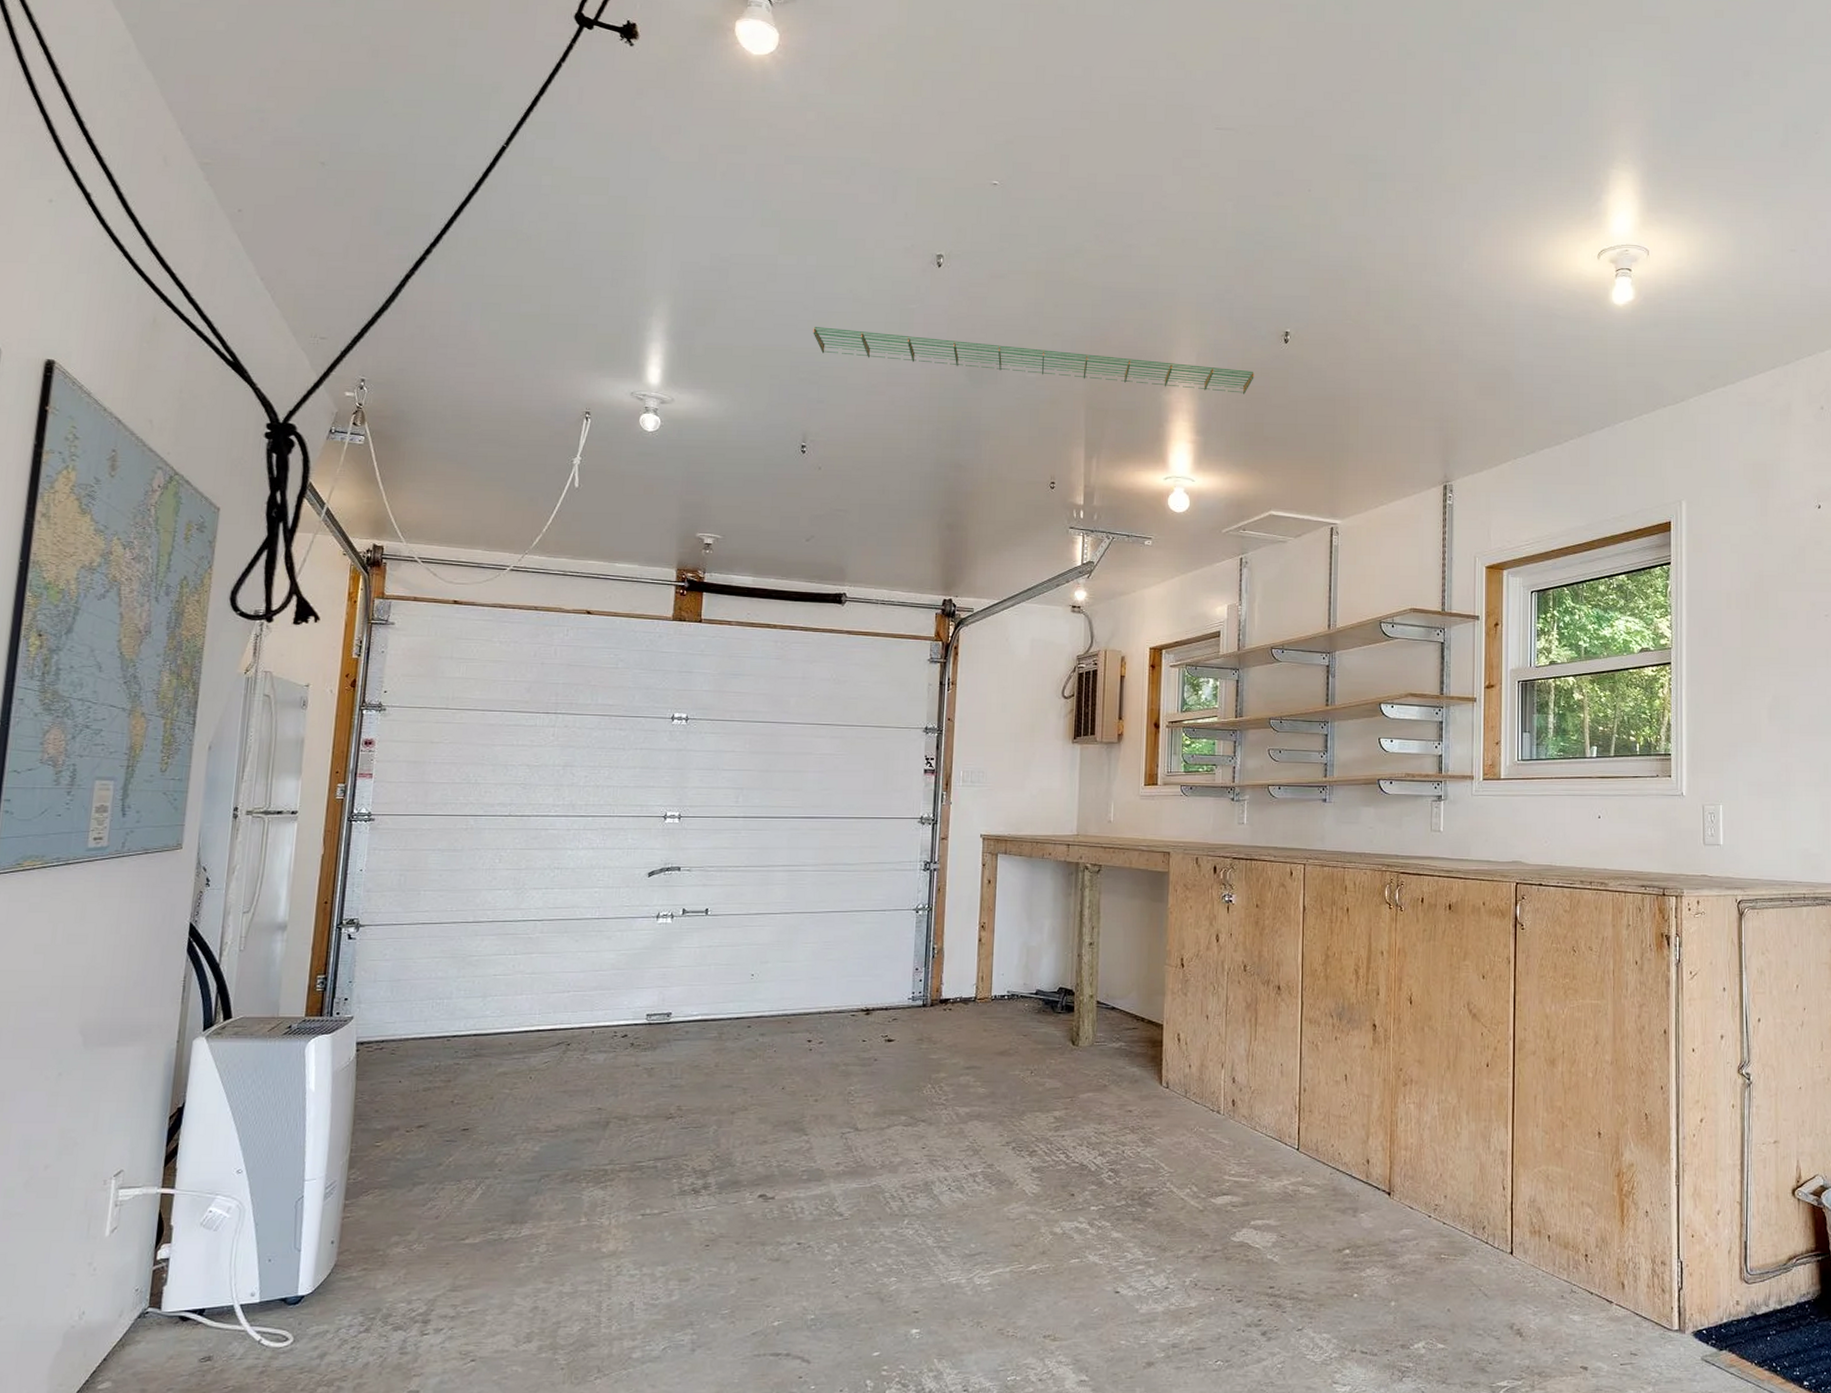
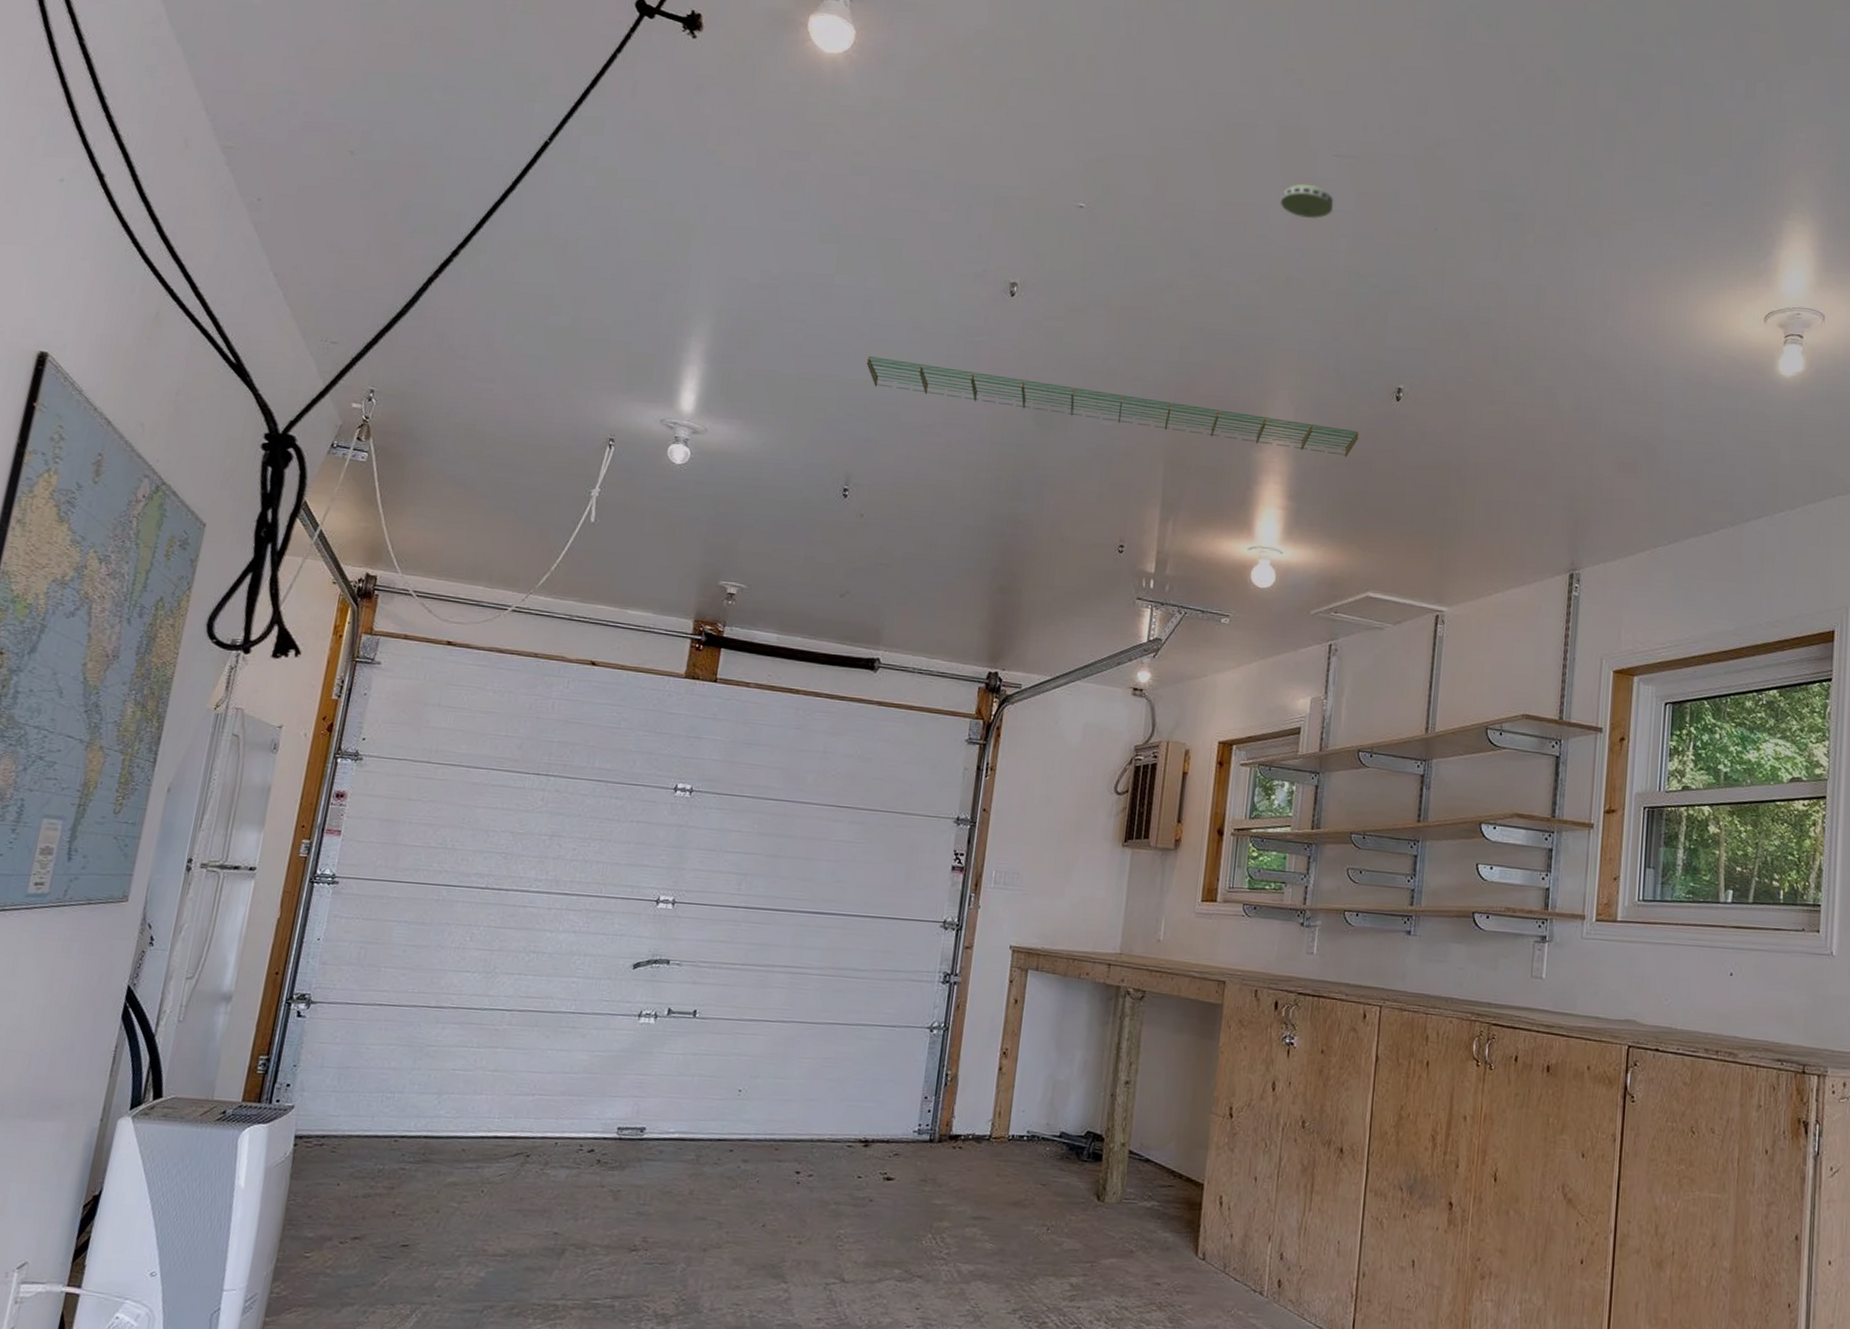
smoke detector: none [1171,155,1219,186] -> present [1280,183,1333,219]

